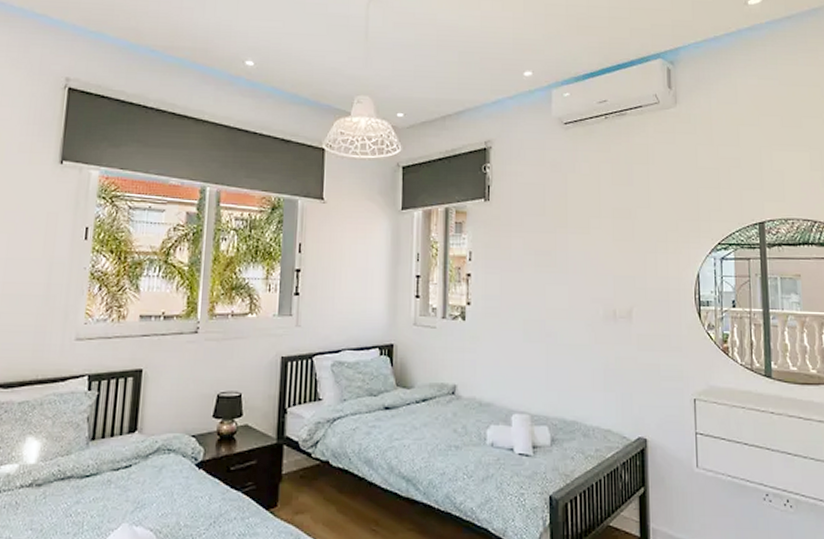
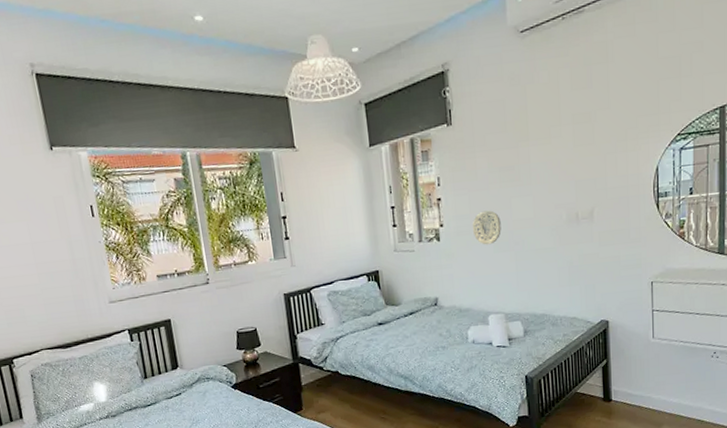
decorative plate: none [501,294,533,332] -> present [472,210,501,245]

